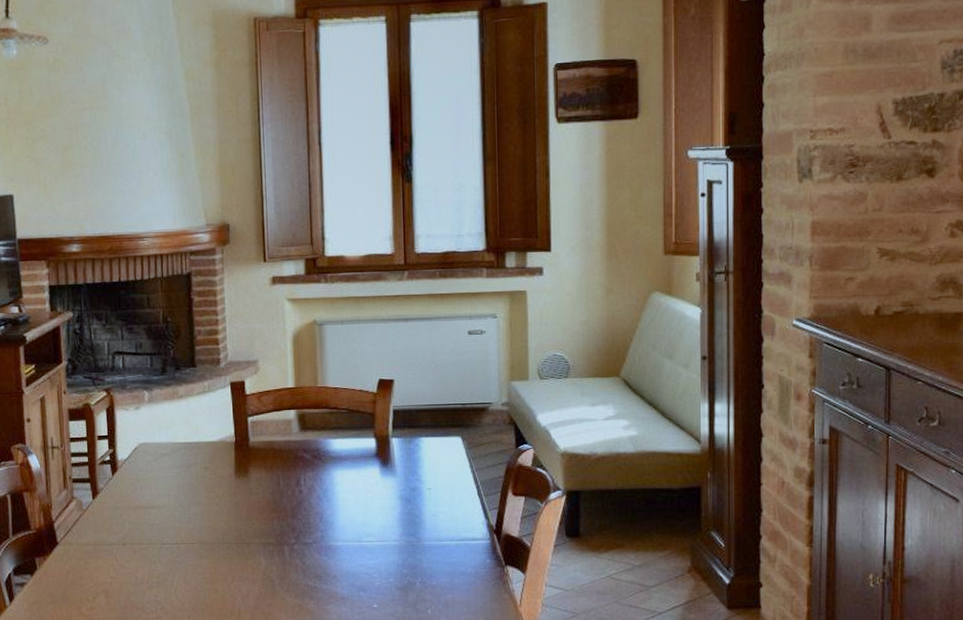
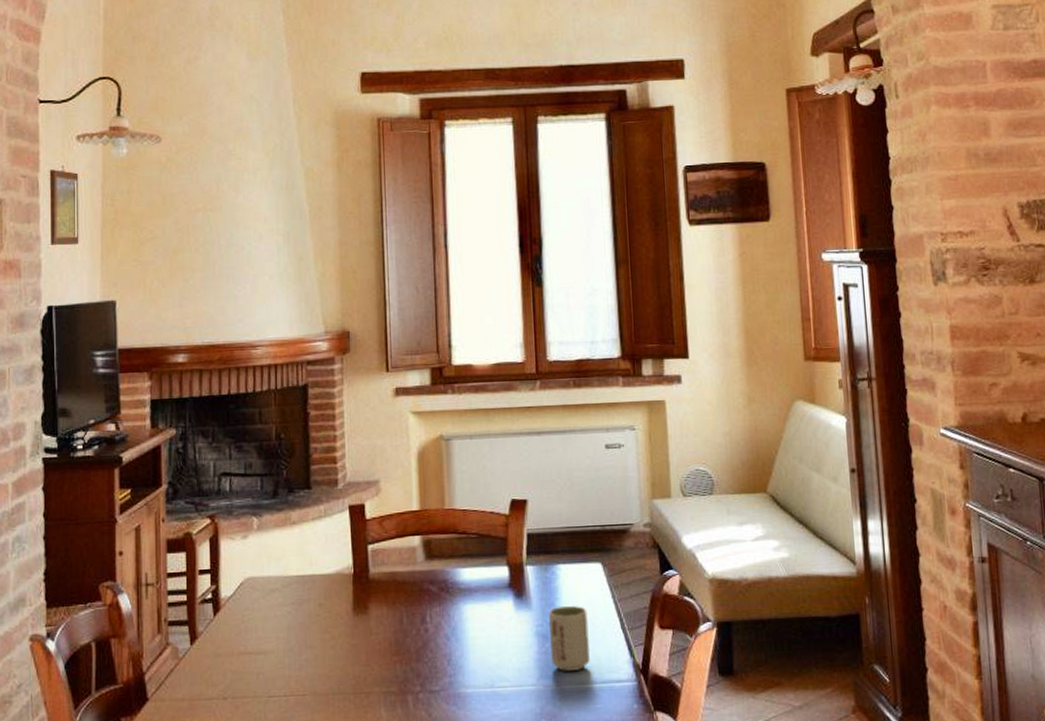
cup: none [412,473,448,530] -> present [549,605,590,671]

